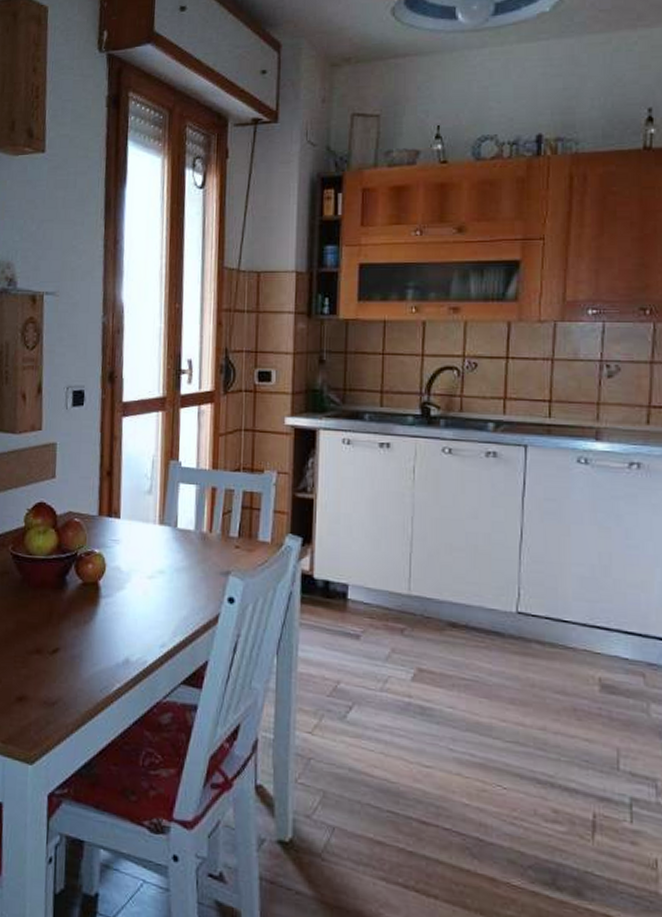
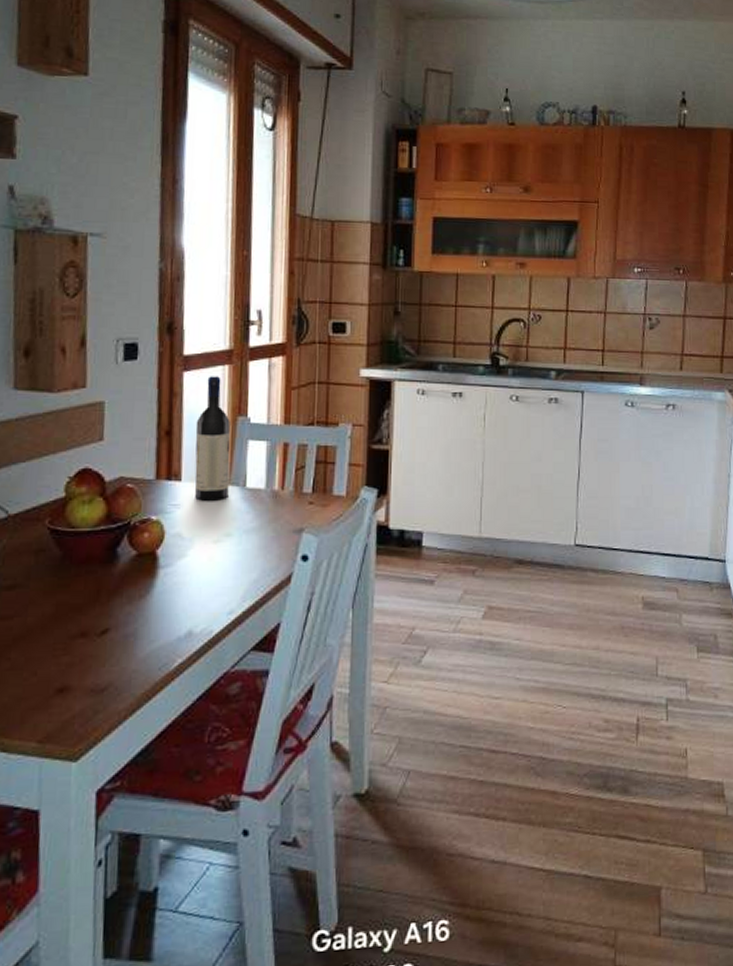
wine bottle: none [131,422,164,539] -> present [194,376,231,501]

